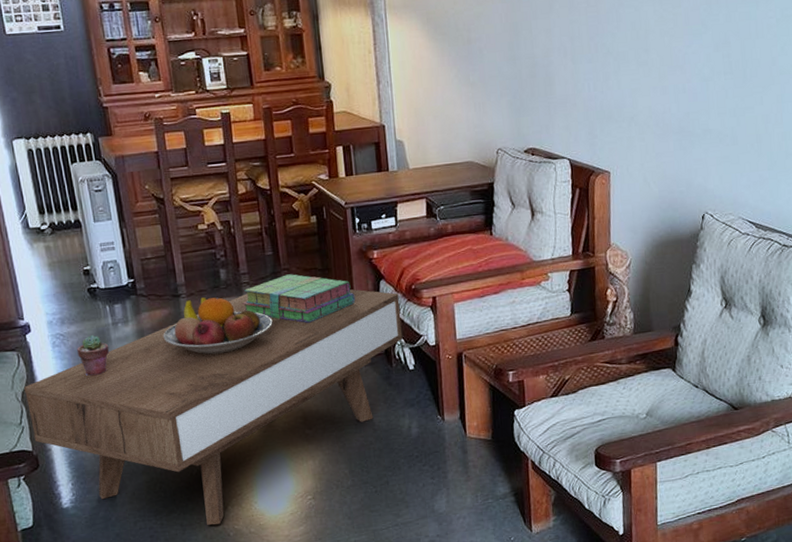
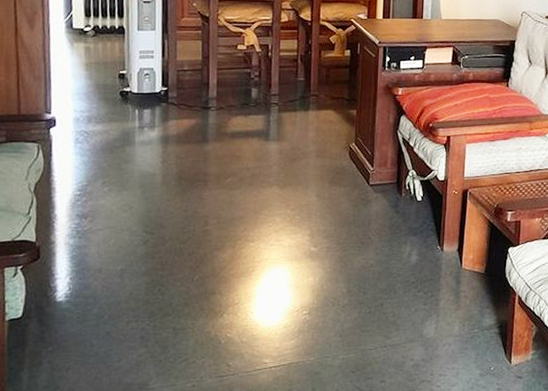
coffee table: present [24,289,403,525] -> none [38,113,417,332]
potted succulent: present [77,335,110,377] -> none [99,136,132,175]
fruit bowl: present [163,296,273,355] -> none [186,111,295,167]
stack of books: present [242,274,356,323] -> none [269,100,376,147]

